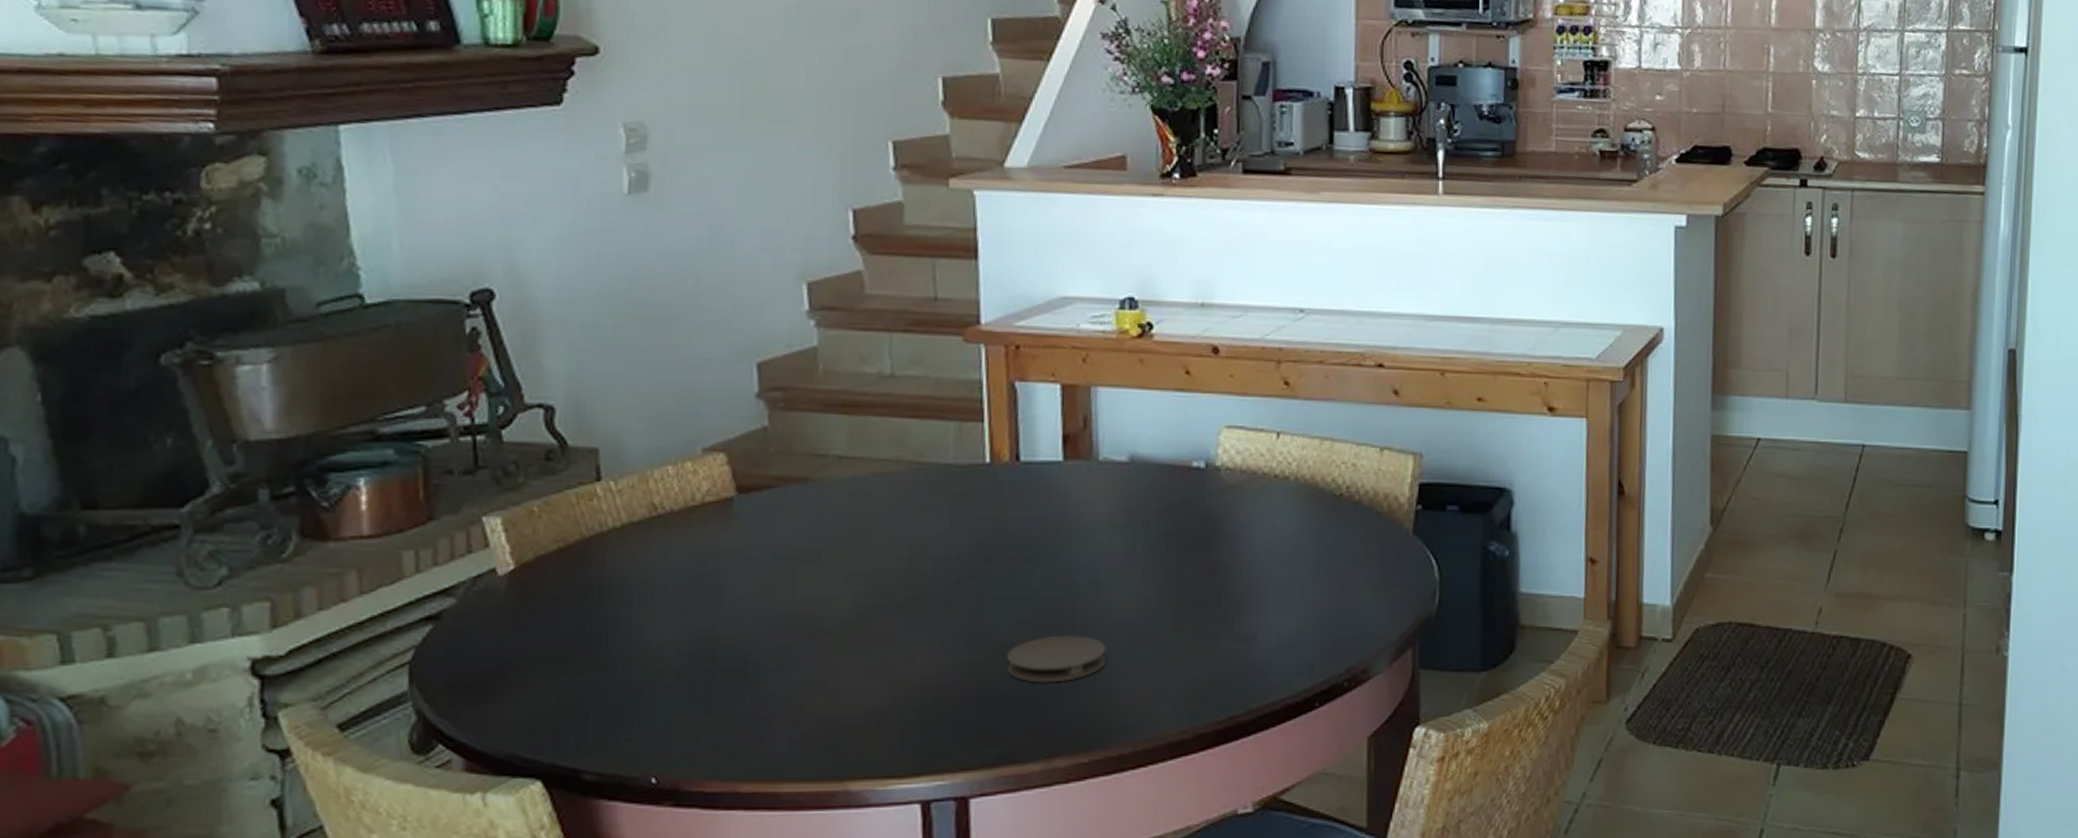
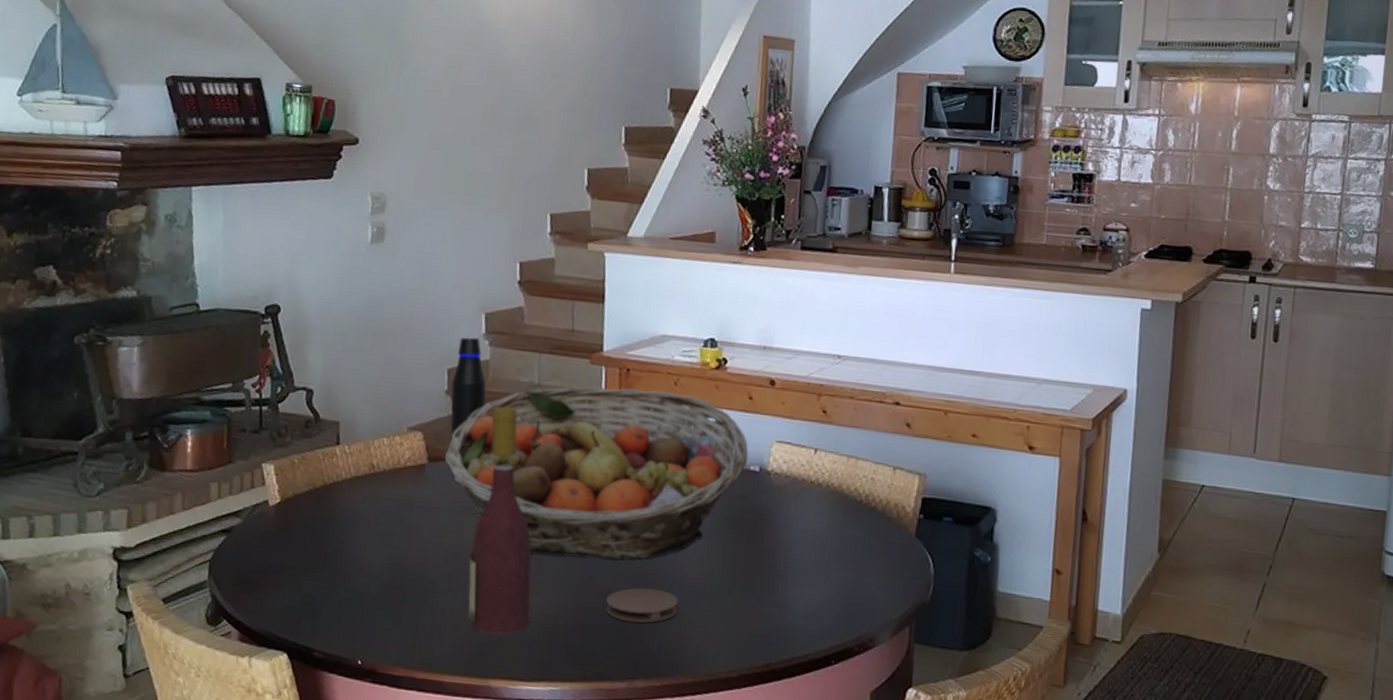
fruit basket: none [760,371,1189,605] -> present [444,387,749,560]
water bottle: none [763,317,818,468] -> present [450,337,487,447]
wine bottle: none [807,409,901,721] -> present [468,406,532,635]

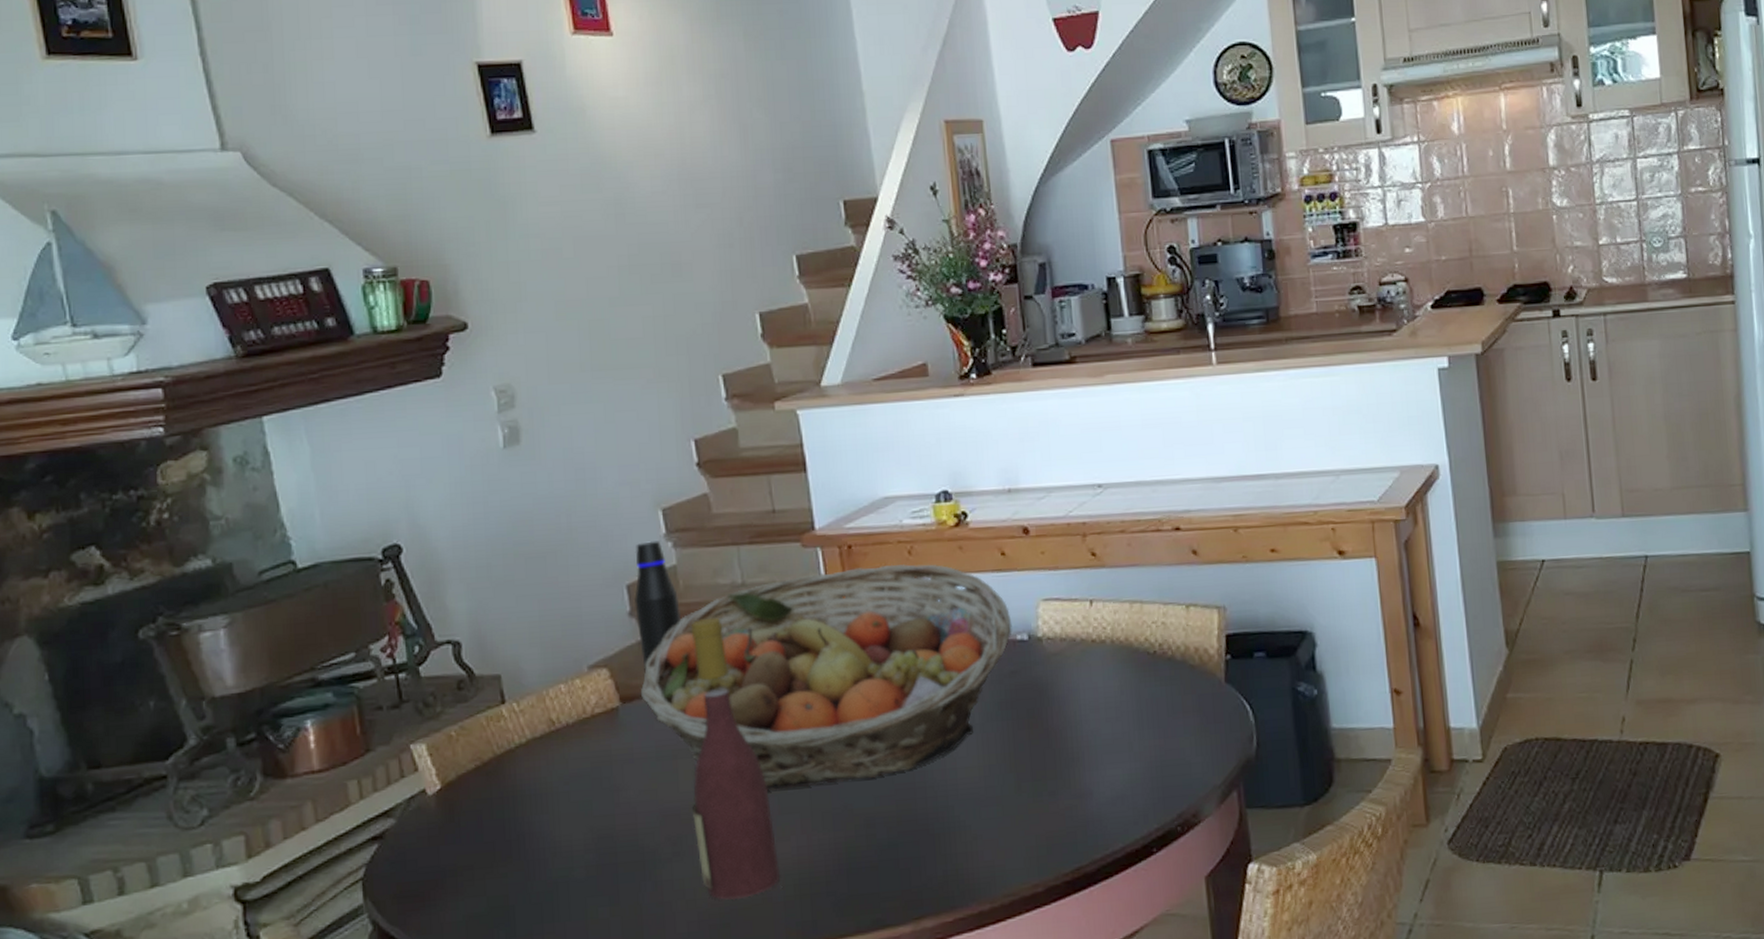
coaster: present [606,587,678,623] -> none [869,804,960,851]

